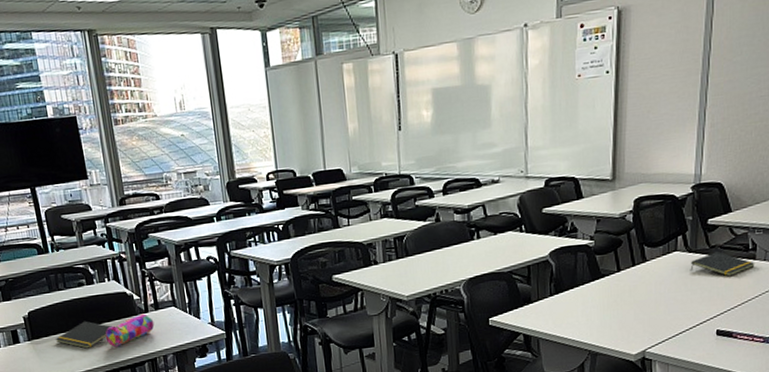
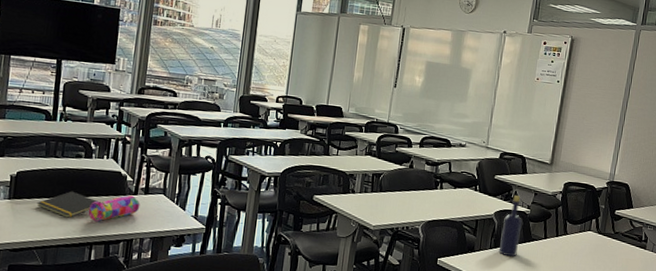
bottle: none [561,227,587,301] -> present [498,195,523,257]
notepad: present [690,251,755,277] -> none [598,237,645,260]

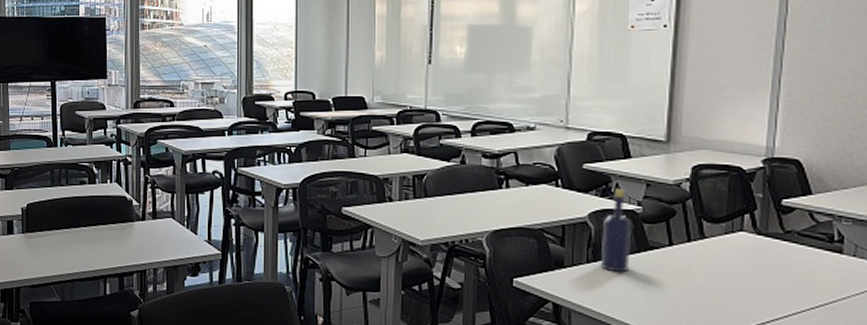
notepad: present [36,191,98,218] -> none [48,220,107,250]
pencil case: present [88,195,141,222] -> none [98,221,149,252]

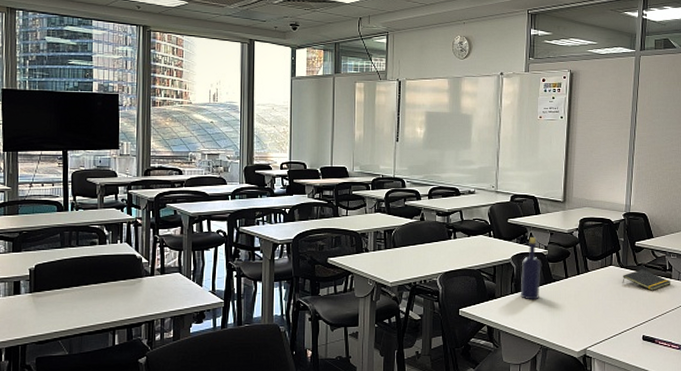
notepad: none [759,238,842,270] -> present [622,269,671,291]

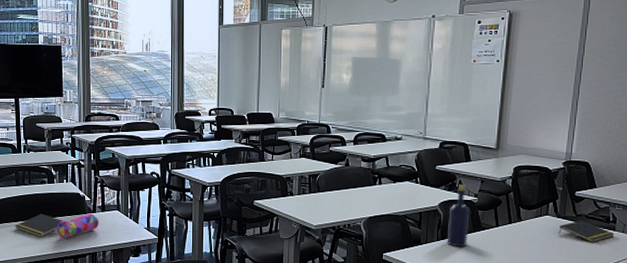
notepad: none [57,278,116,305] -> present [14,213,64,237]
pencil case: none [107,277,158,306] -> present [56,213,99,239]

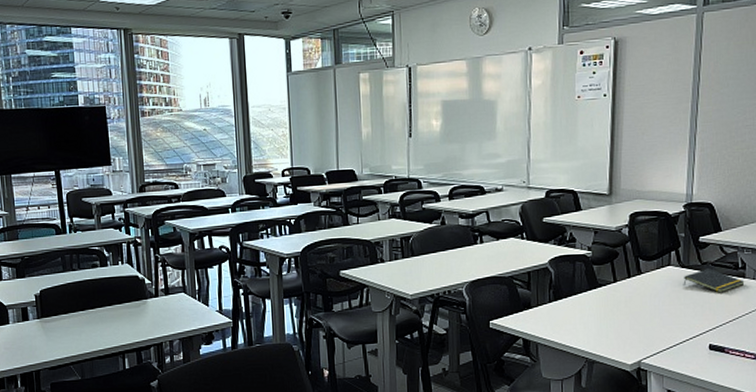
notepad: present [14,213,64,237] -> none [64,302,122,330]
pencil case: present [56,213,99,239] -> none [114,298,163,330]
bottle: present [446,185,470,248] -> none [560,237,584,309]

